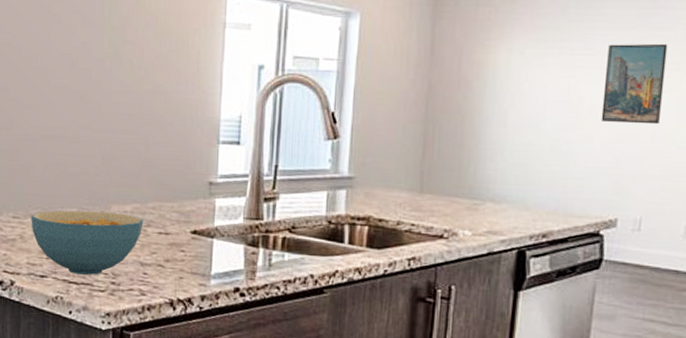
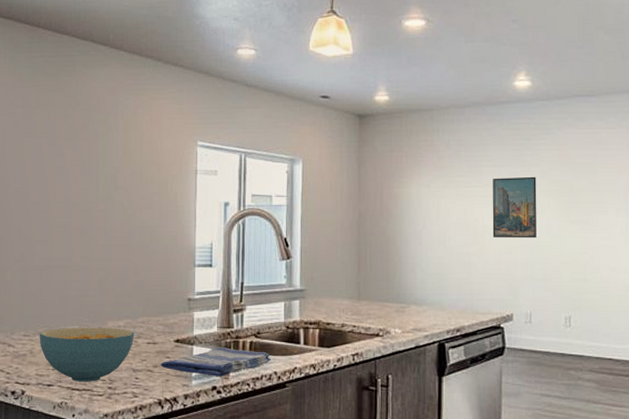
dish towel: none [174,242,308,277] -> present [161,347,272,376]

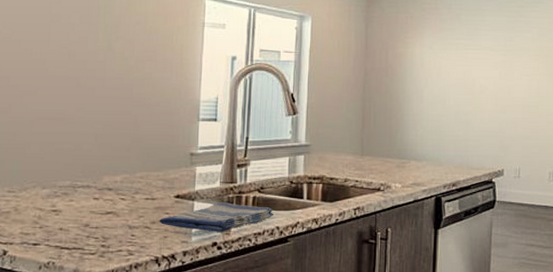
cereal bowl: present [39,327,135,382] -> none [25,183,132,240]
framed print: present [492,176,537,239] -> none [488,41,528,99]

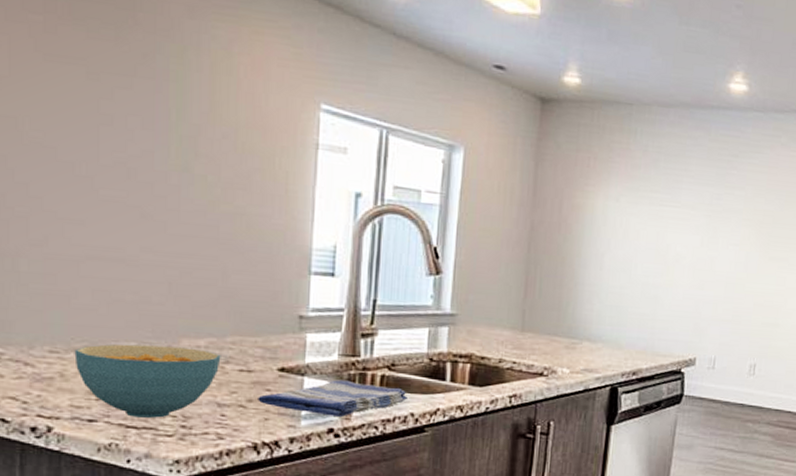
cereal bowl: none [25,183,132,240] -> present [74,344,221,418]

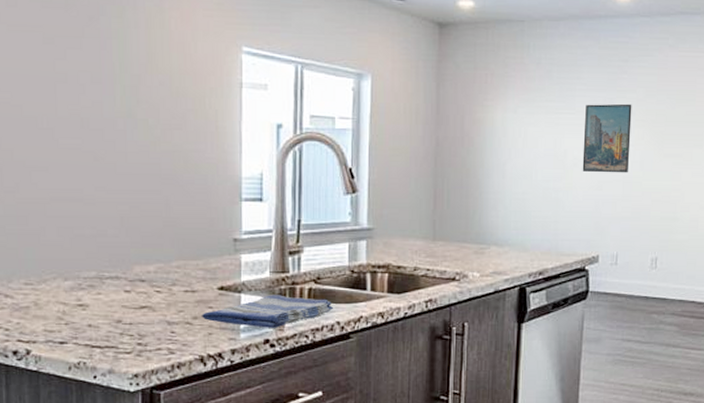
cereal bowl: present [74,344,221,418] -> none [45,273,168,338]
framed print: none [684,198,740,274] -> present [582,103,632,173]

